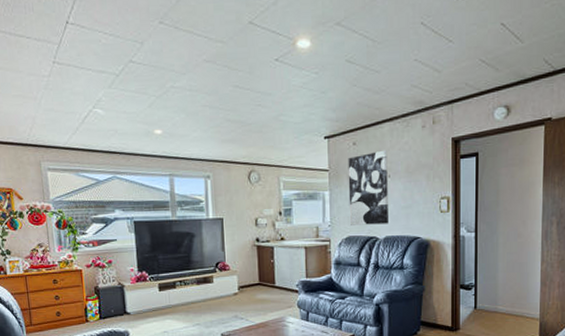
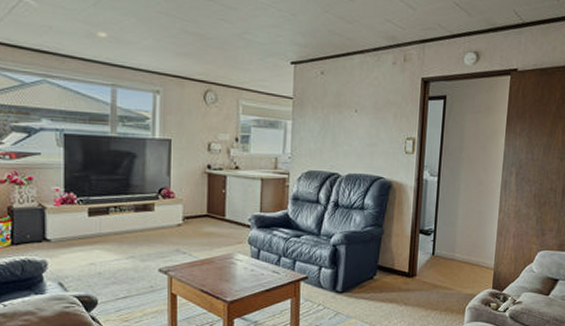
wall art: present [348,150,388,225] -> none [311,83,356,161]

